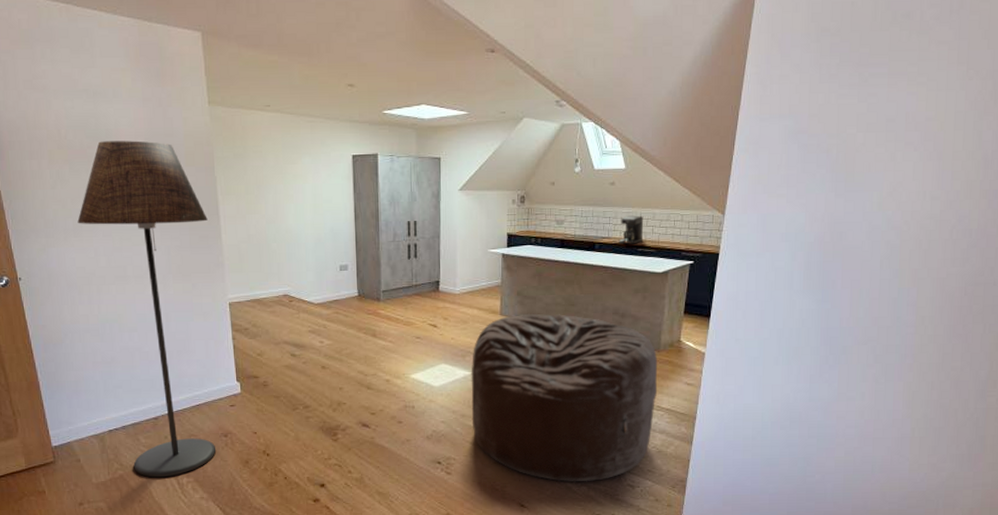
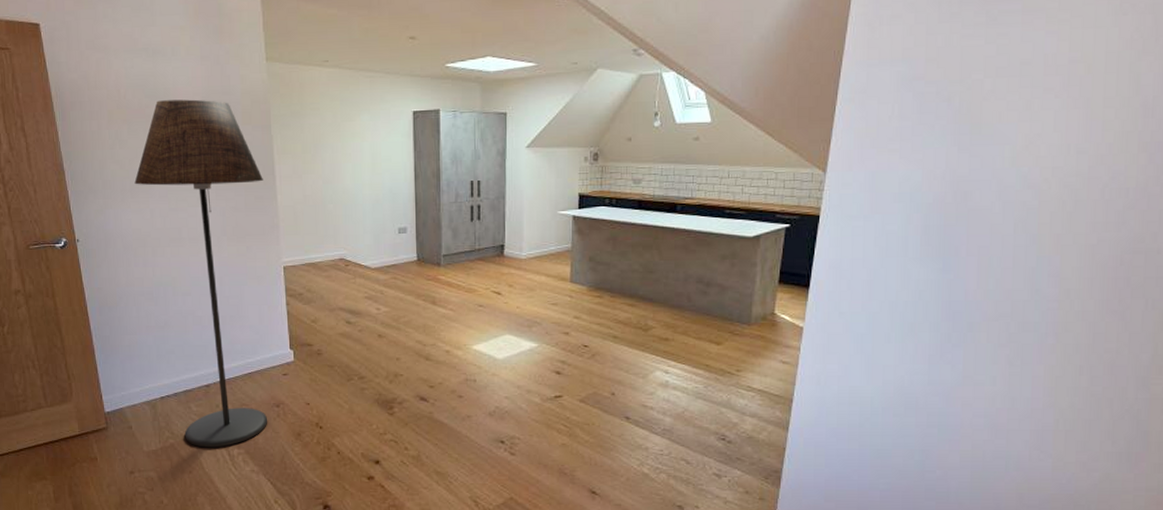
bean bag chair: present [471,314,658,482] -> none [537,282,748,469]
coffee maker: present [618,215,644,244] -> none [703,173,732,206]

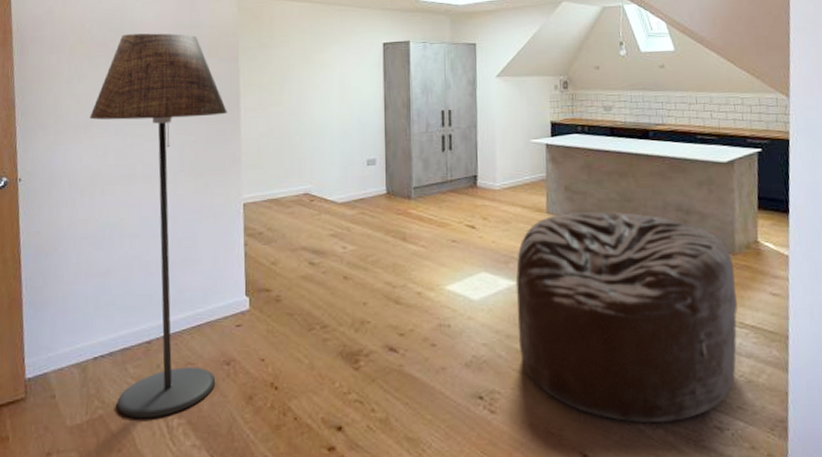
bean bag chair: none [537,282,748,469] -> present [515,211,738,423]

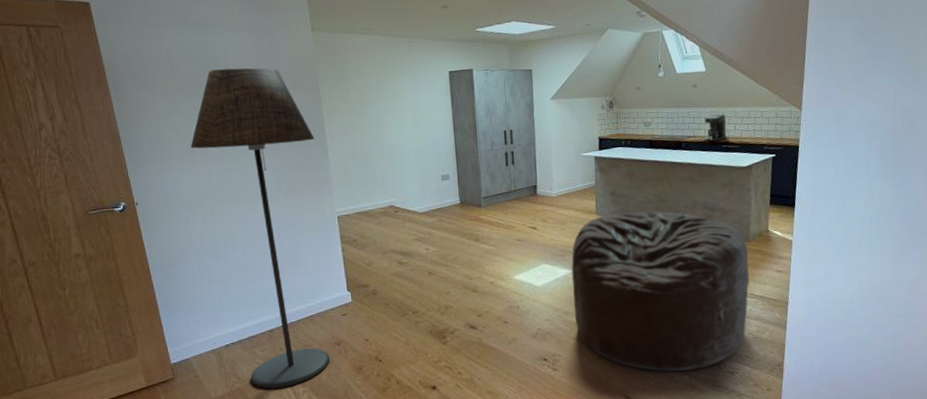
coffee maker: none [674,99,702,131] -> present [704,114,727,142]

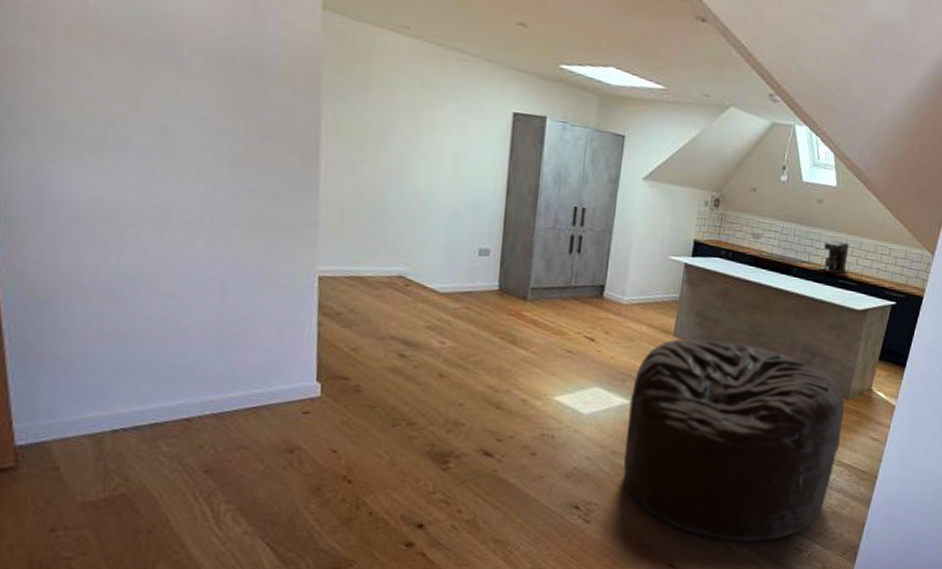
floor lamp: present [190,68,330,389] -> none [99,27,302,502]

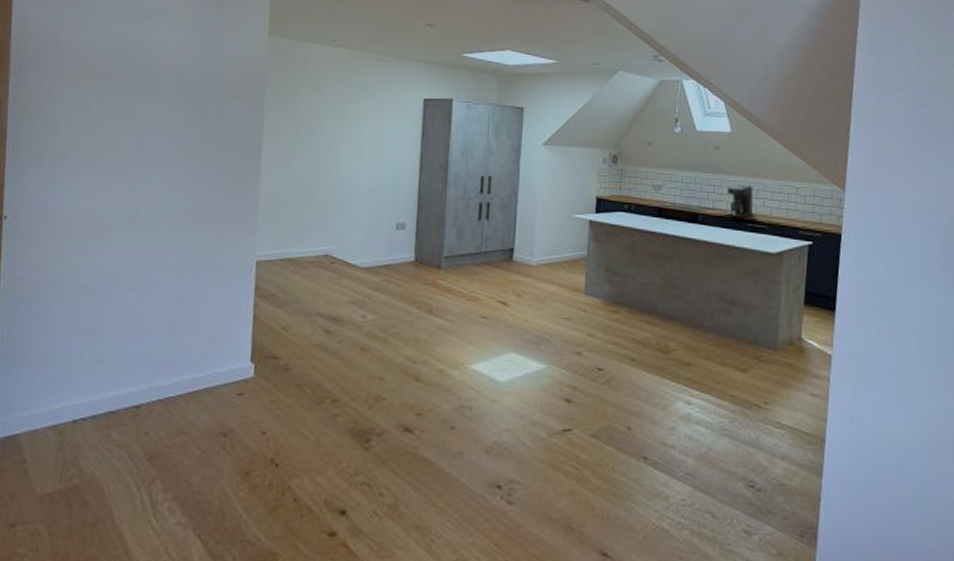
bean bag chair: present [623,338,845,542] -> none [544,295,776,524]

